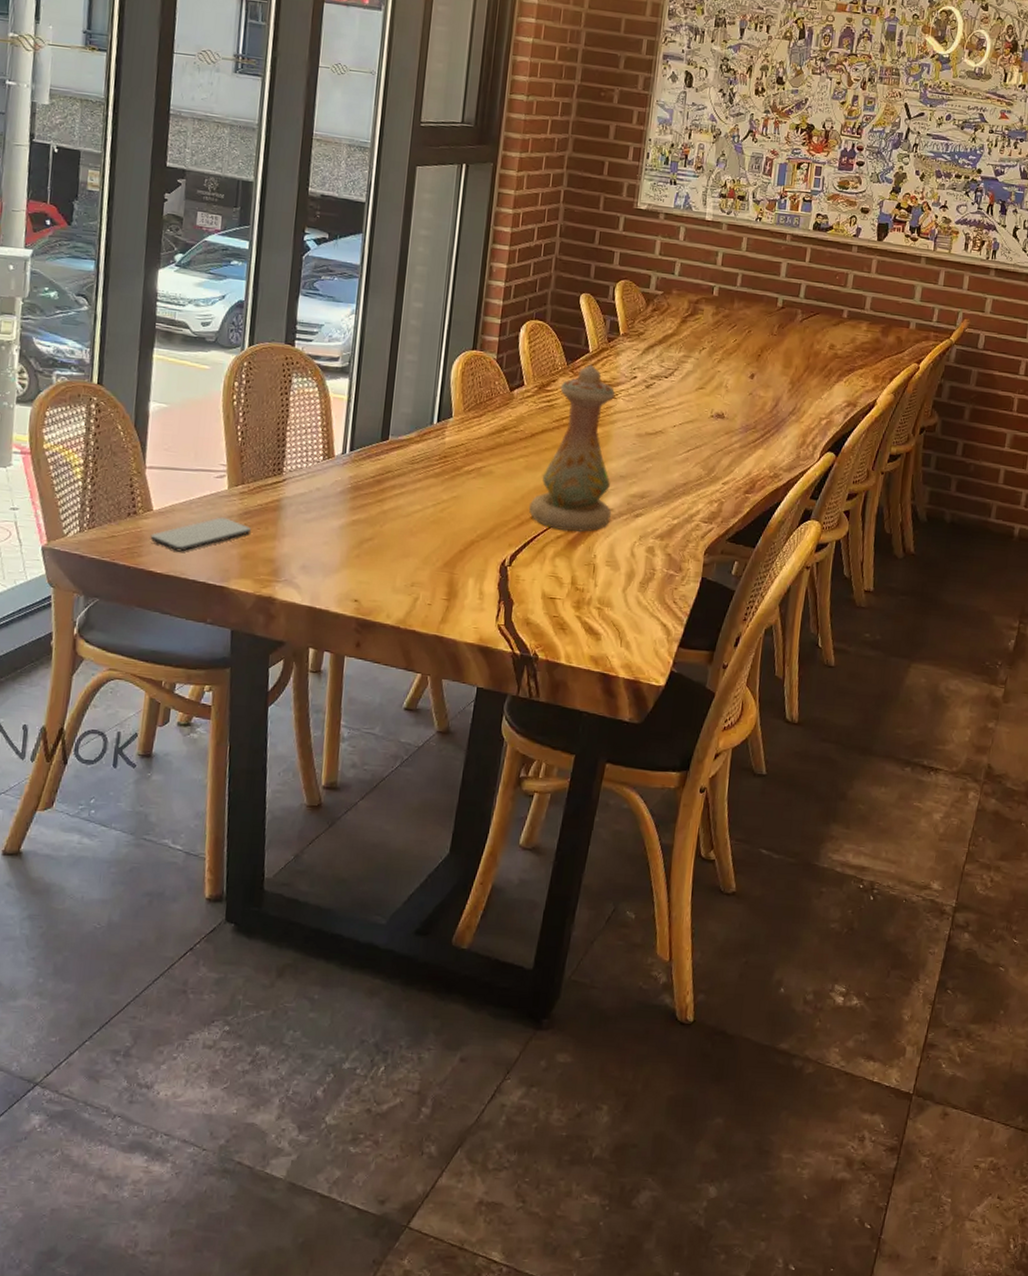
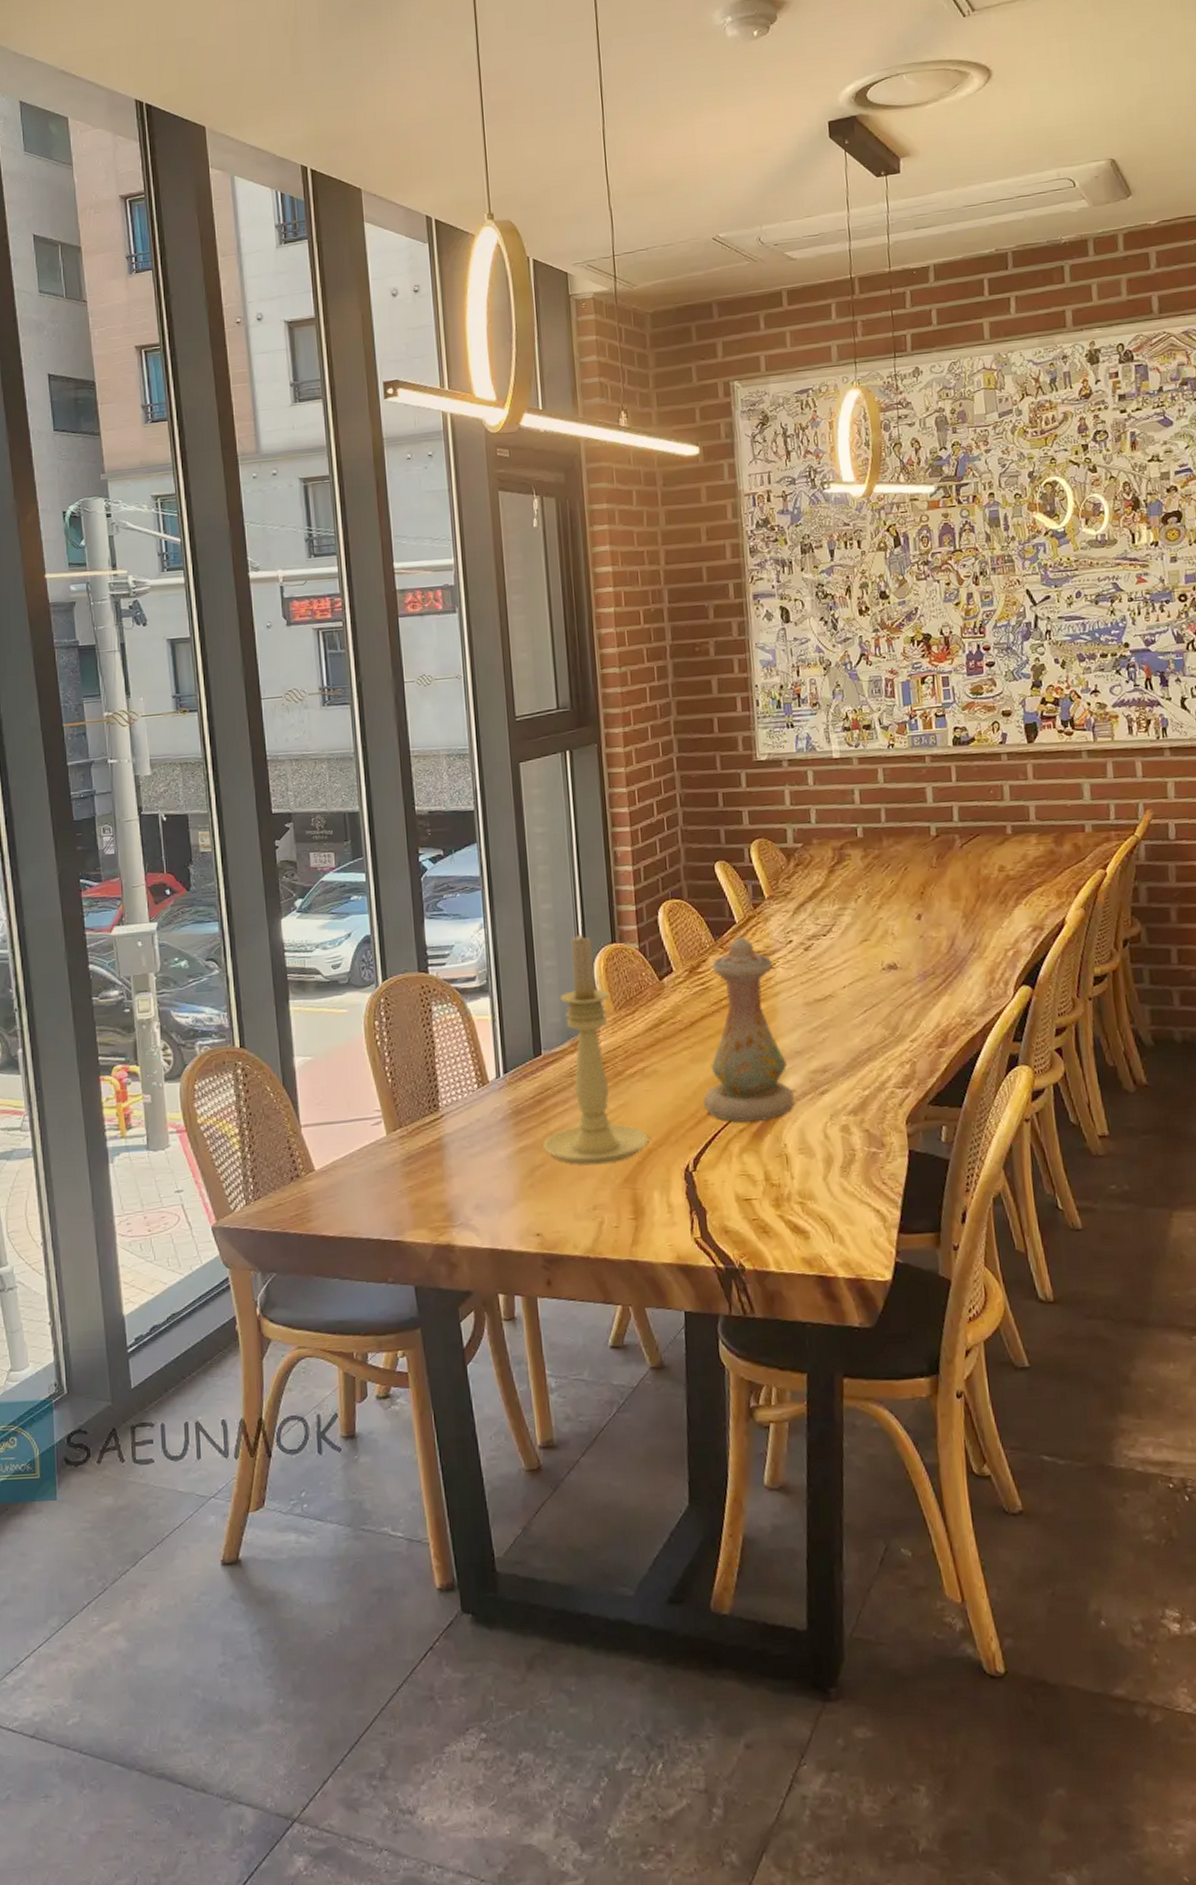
smartphone: present [150,517,251,552] -> none [317,1166,417,1210]
candle holder: none [375,335,474,547] -> present [543,934,649,1164]

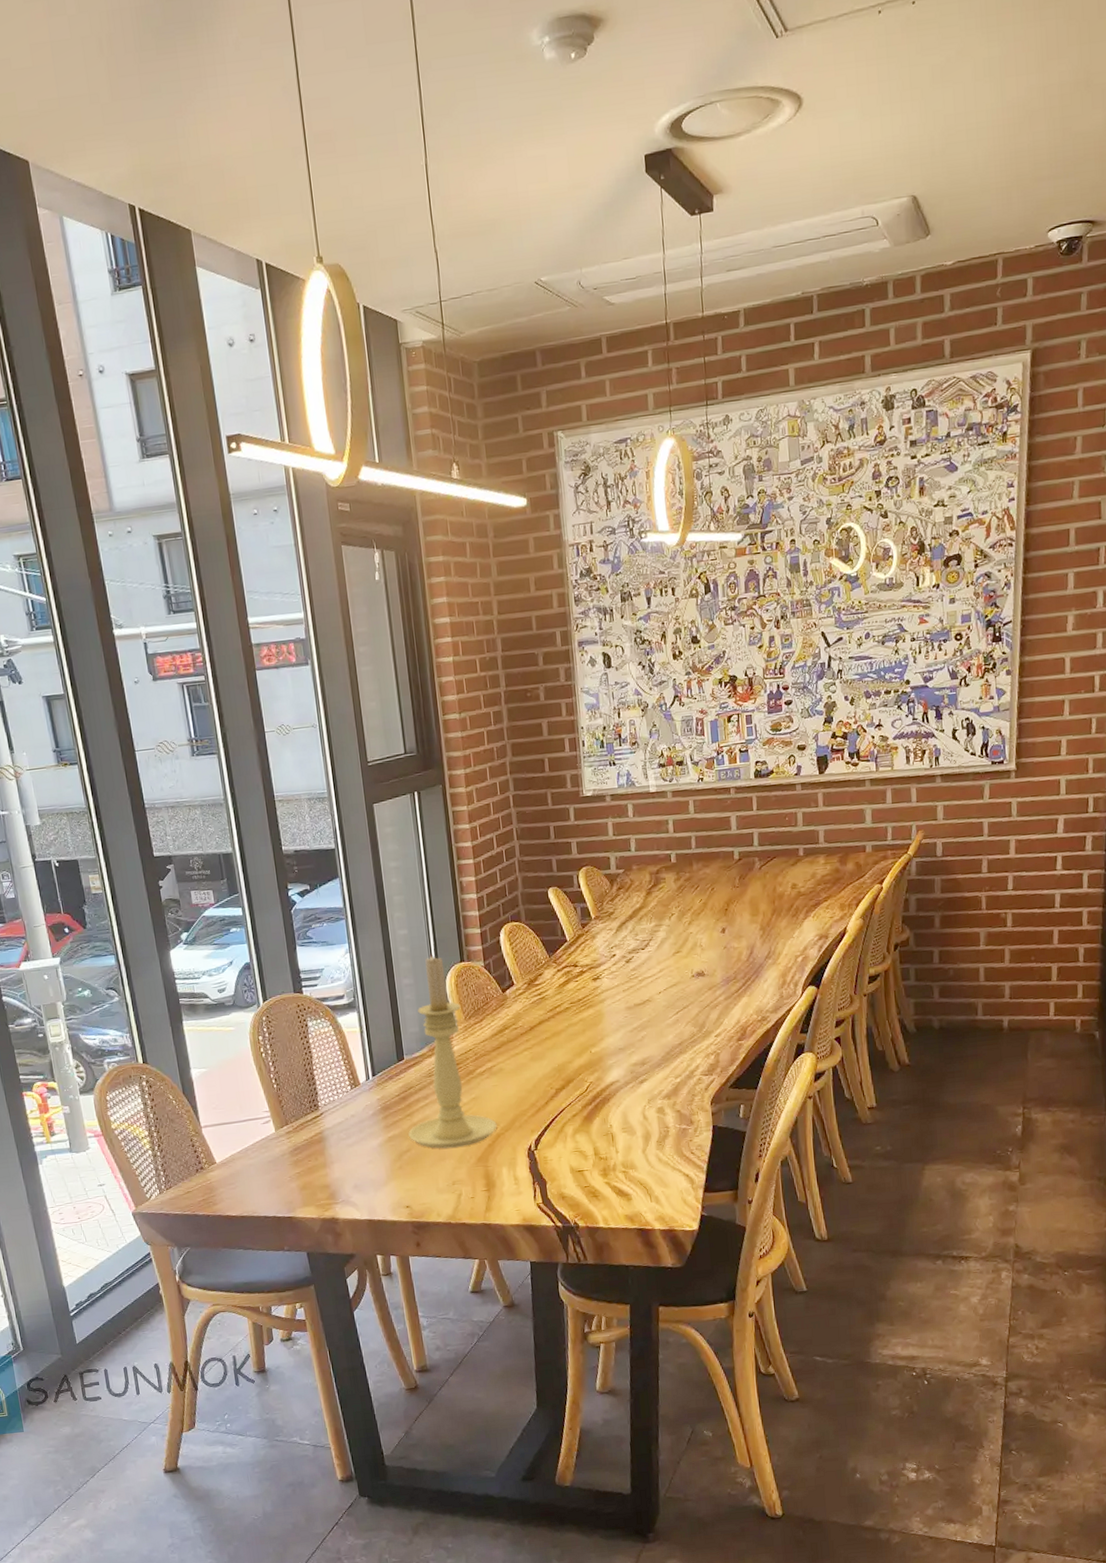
vase: present [702,936,795,1122] -> none [541,952,619,1109]

